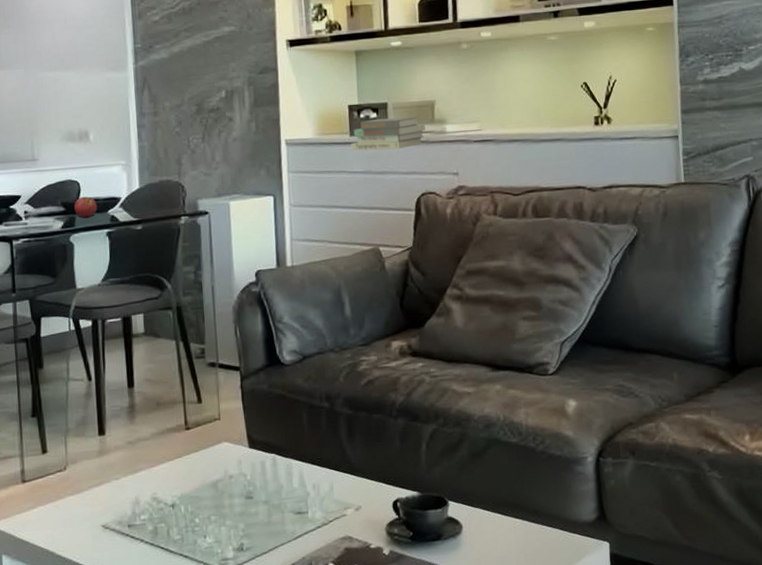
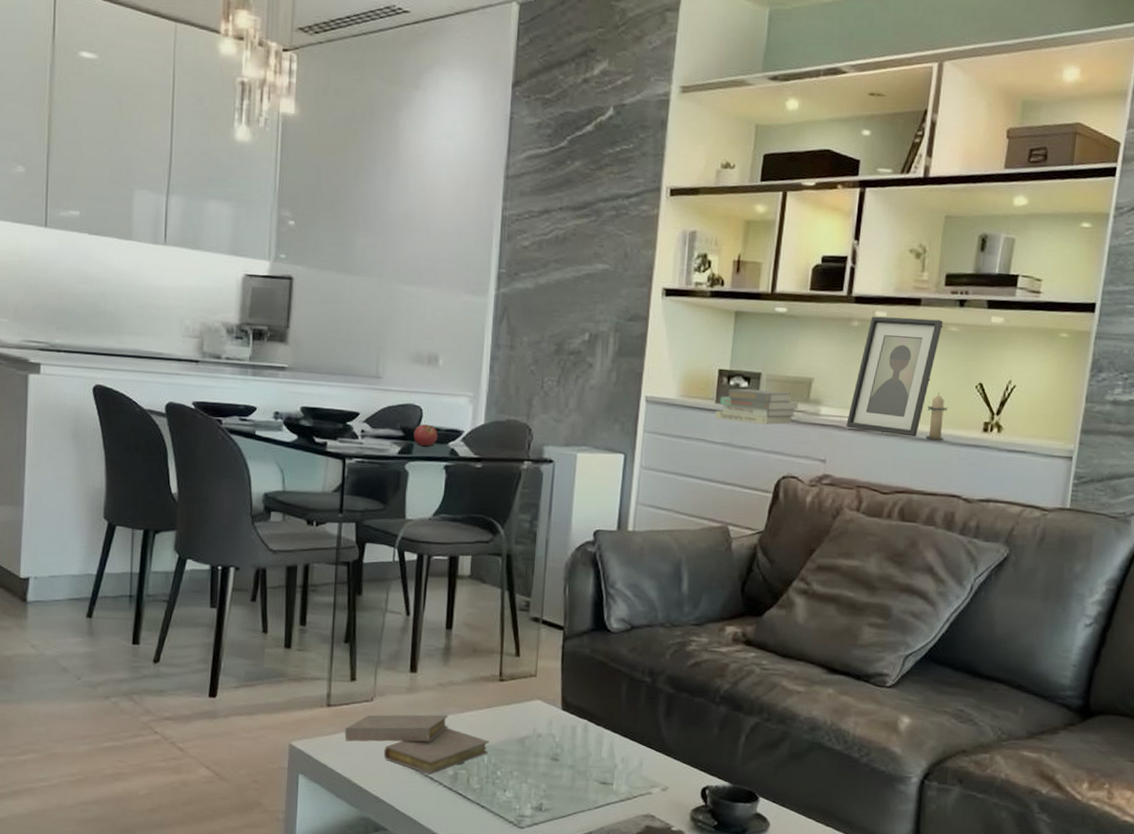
book: none [42,471,184,534] -> present [344,714,489,775]
picture frame: none [471,32,543,141] -> present [846,316,943,437]
candle: none [541,96,562,140] -> present [925,392,947,441]

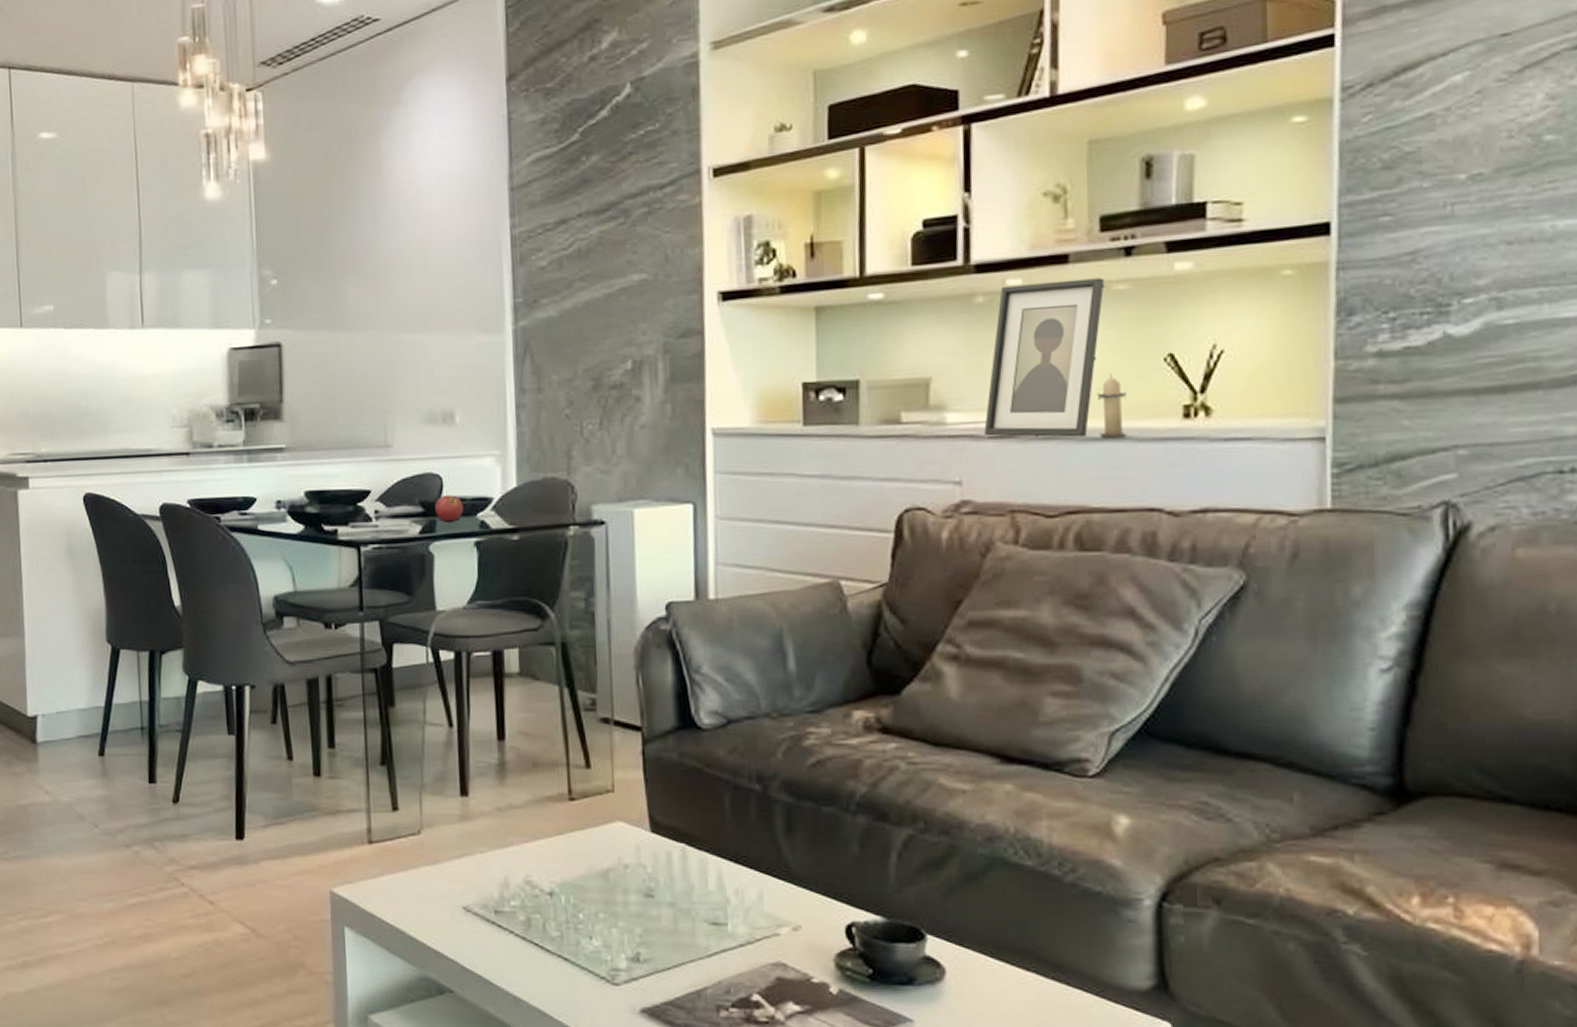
book: present [344,714,489,775] -> none [391,846,566,921]
books: present [715,388,799,425] -> none [804,400,916,446]

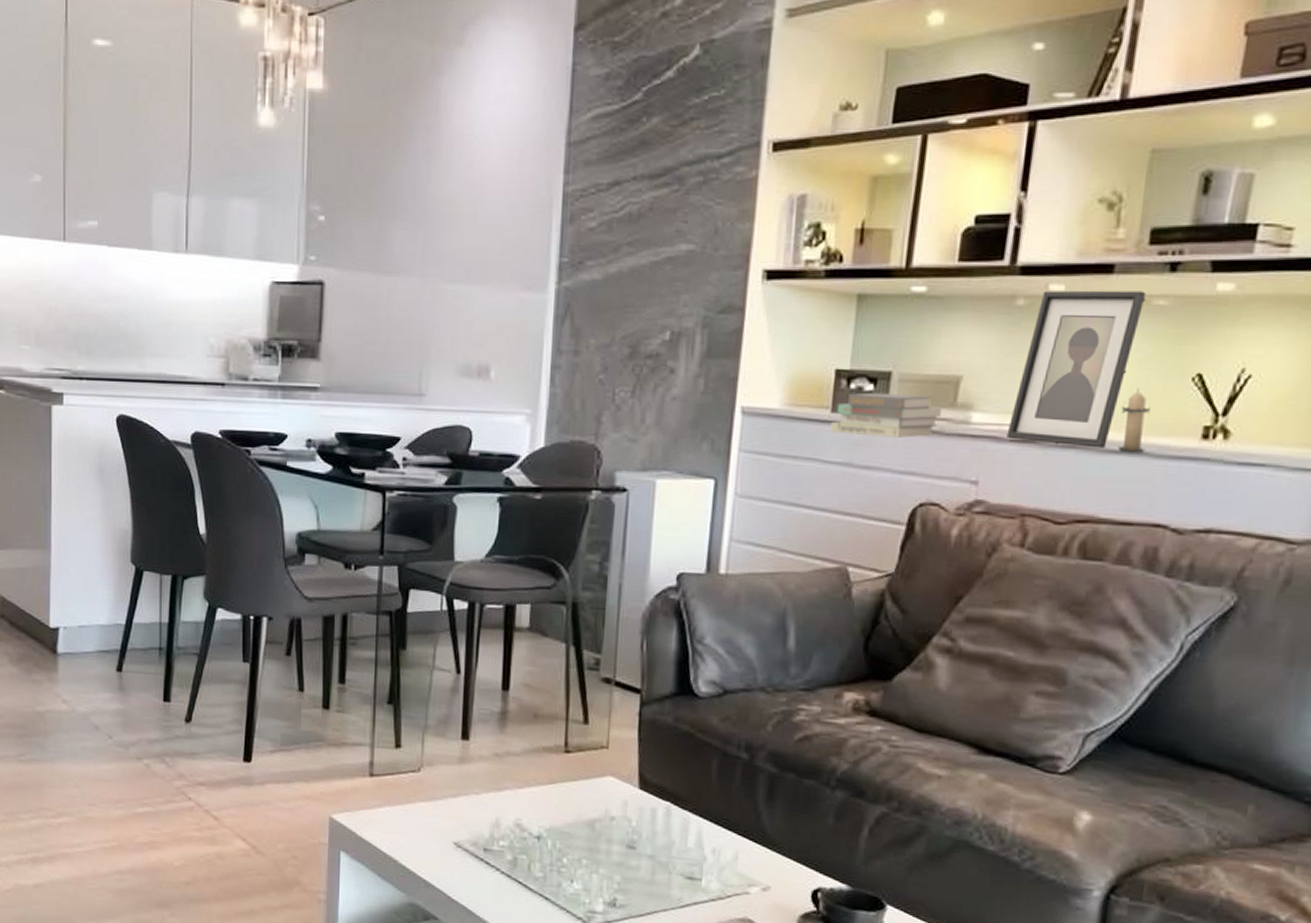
fruit: present [435,495,464,524] -> none [462,449,490,477]
books: none [804,400,916,446] -> present [830,392,943,438]

